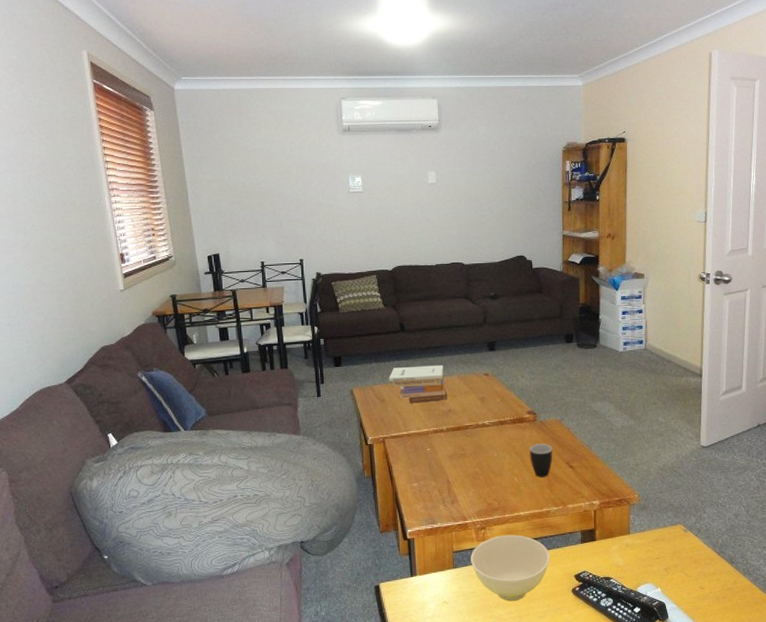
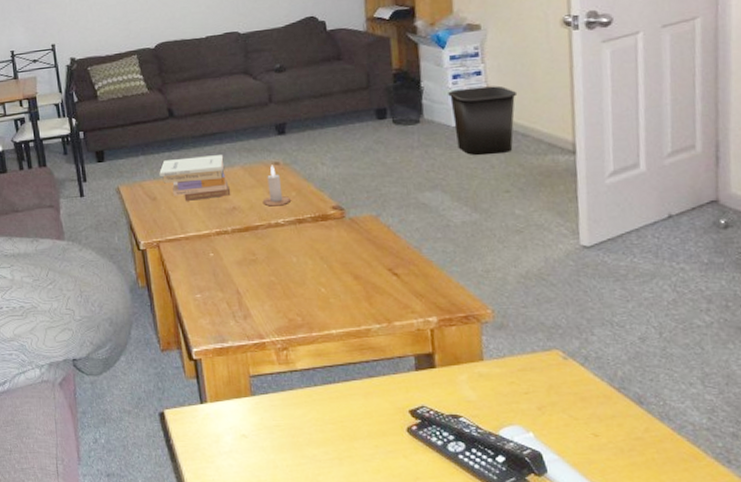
bowl: present [471,535,551,601] -> none [272,358,375,439]
candle: none [473,375,495,410] -> present [262,165,291,207]
mug: present [529,444,553,477] -> none [338,246,370,287]
waste bin: none [618,322,666,374] -> present [448,85,518,155]

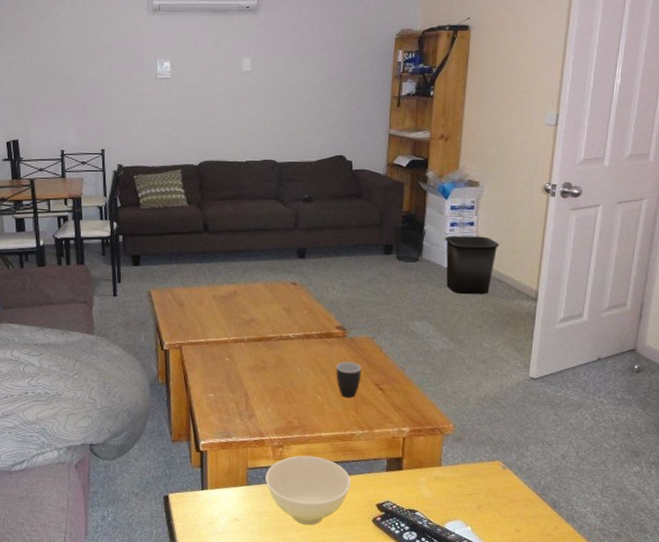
books: present [159,155,231,201] -> none [189,270,251,310]
candle: present [262,165,291,207] -> none [277,284,302,322]
bowl: none [272,358,375,439] -> present [266,455,352,525]
mug: none [338,246,370,287] -> present [336,362,362,398]

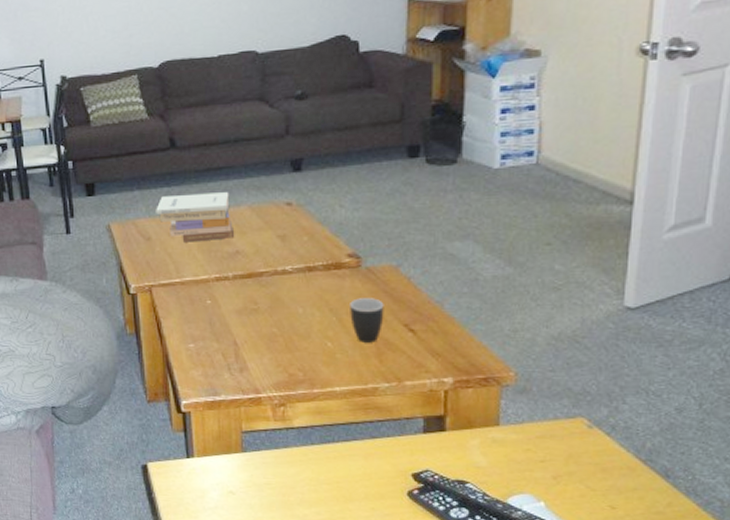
books: none [189,270,251,310] -> present [156,192,235,242]
bowl: present [266,455,352,525] -> none [265,415,377,500]
waste bin: present [445,235,500,294] -> none [493,123,575,202]

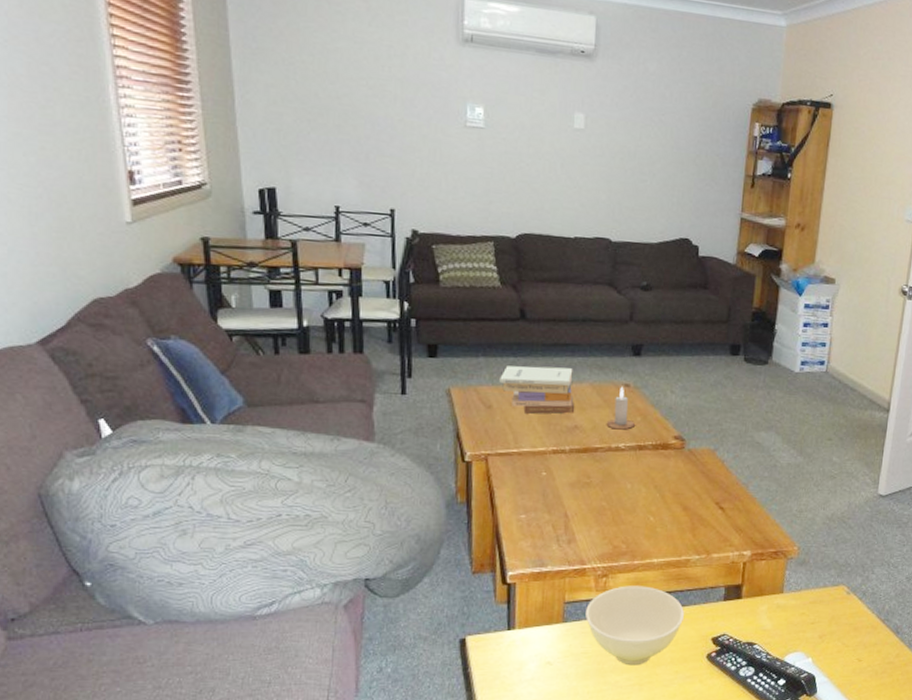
bowl: none [265,415,377,500] -> present [585,586,685,666]
candle: none [269,205,301,252] -> present [606,386,635,430]
mug: present [350,298,384,343] -> none [671,477,701,518]

